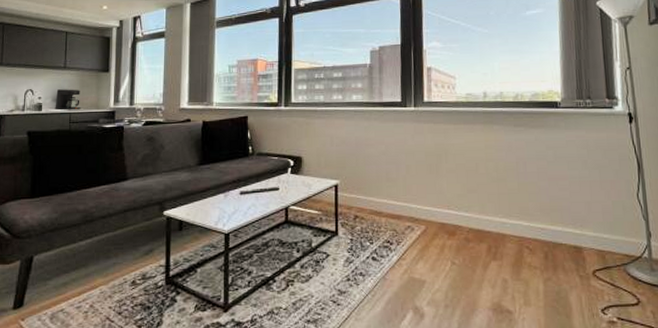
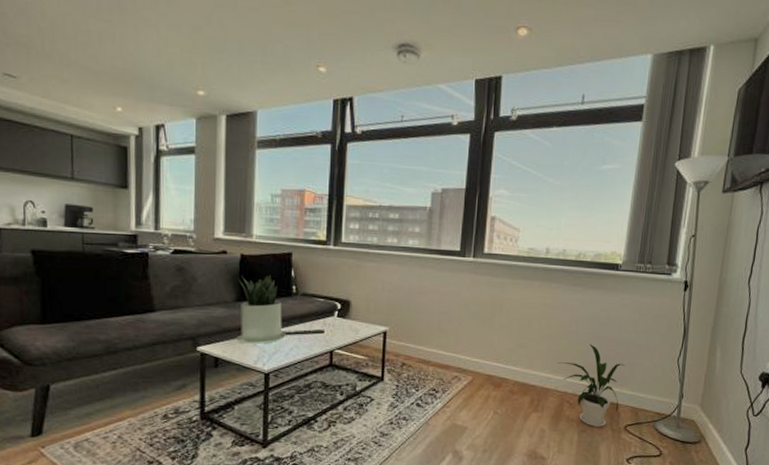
planter: none [199,138,244,206] -> present [237,274,286,345]
house plant: none [511,184,583,274] -> present [558,344,625,427]

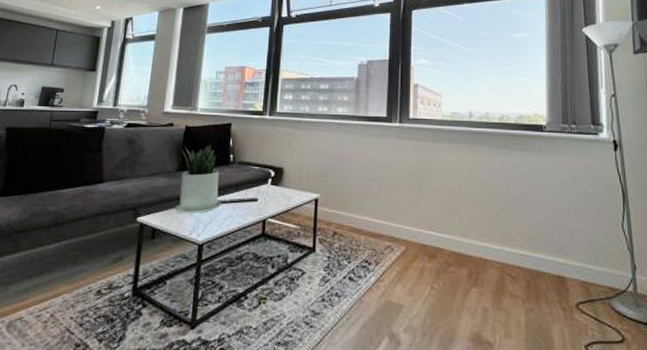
house plant: present [558,344,625,427] -> none [494,209,566,305]

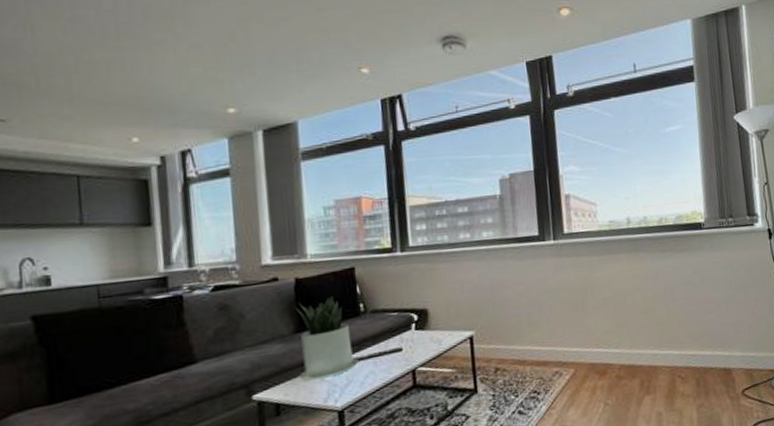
coffee maker: present [37,86,65,108] -> none [71,252,115,283]

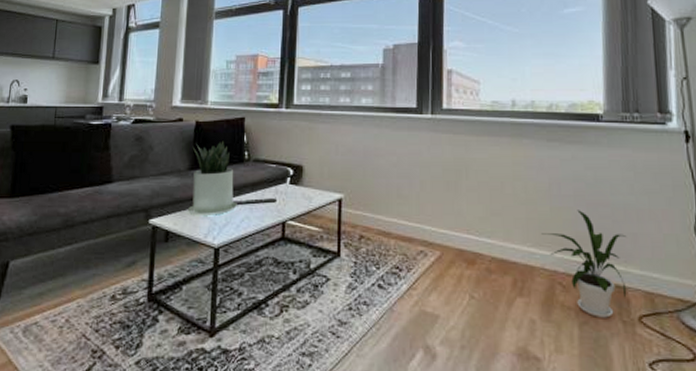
house plant: none [661,309,732,399] -> present [542,210,627,318]

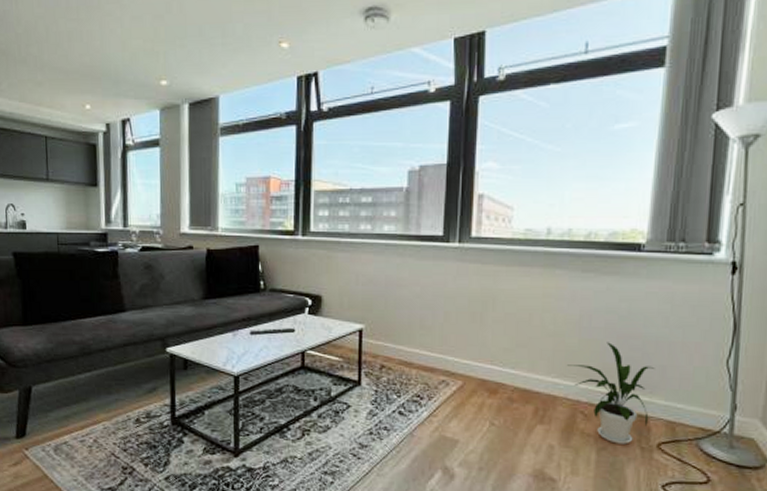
planter: present [188,141,237,217] -> none [205,269,255,346]

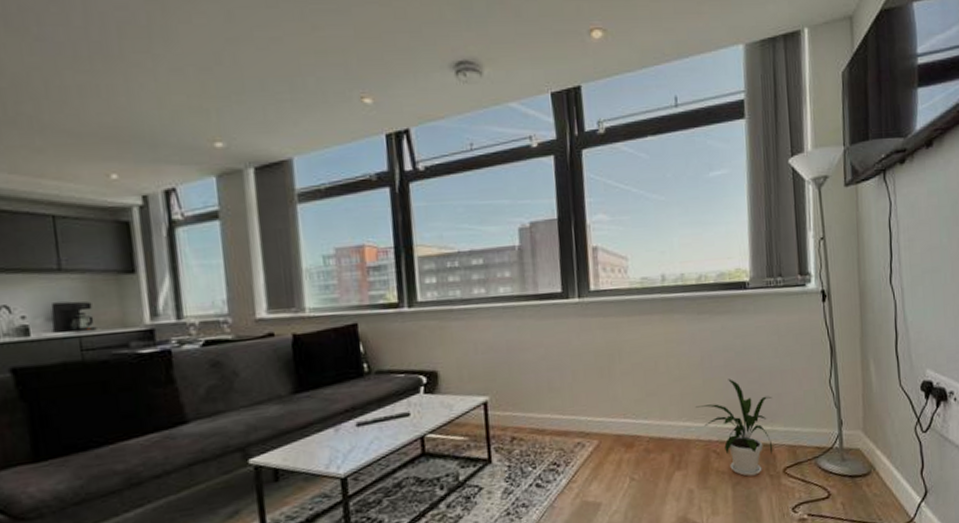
coffee maker: none [40,205,69,230] -> present [50,301,98,334]

